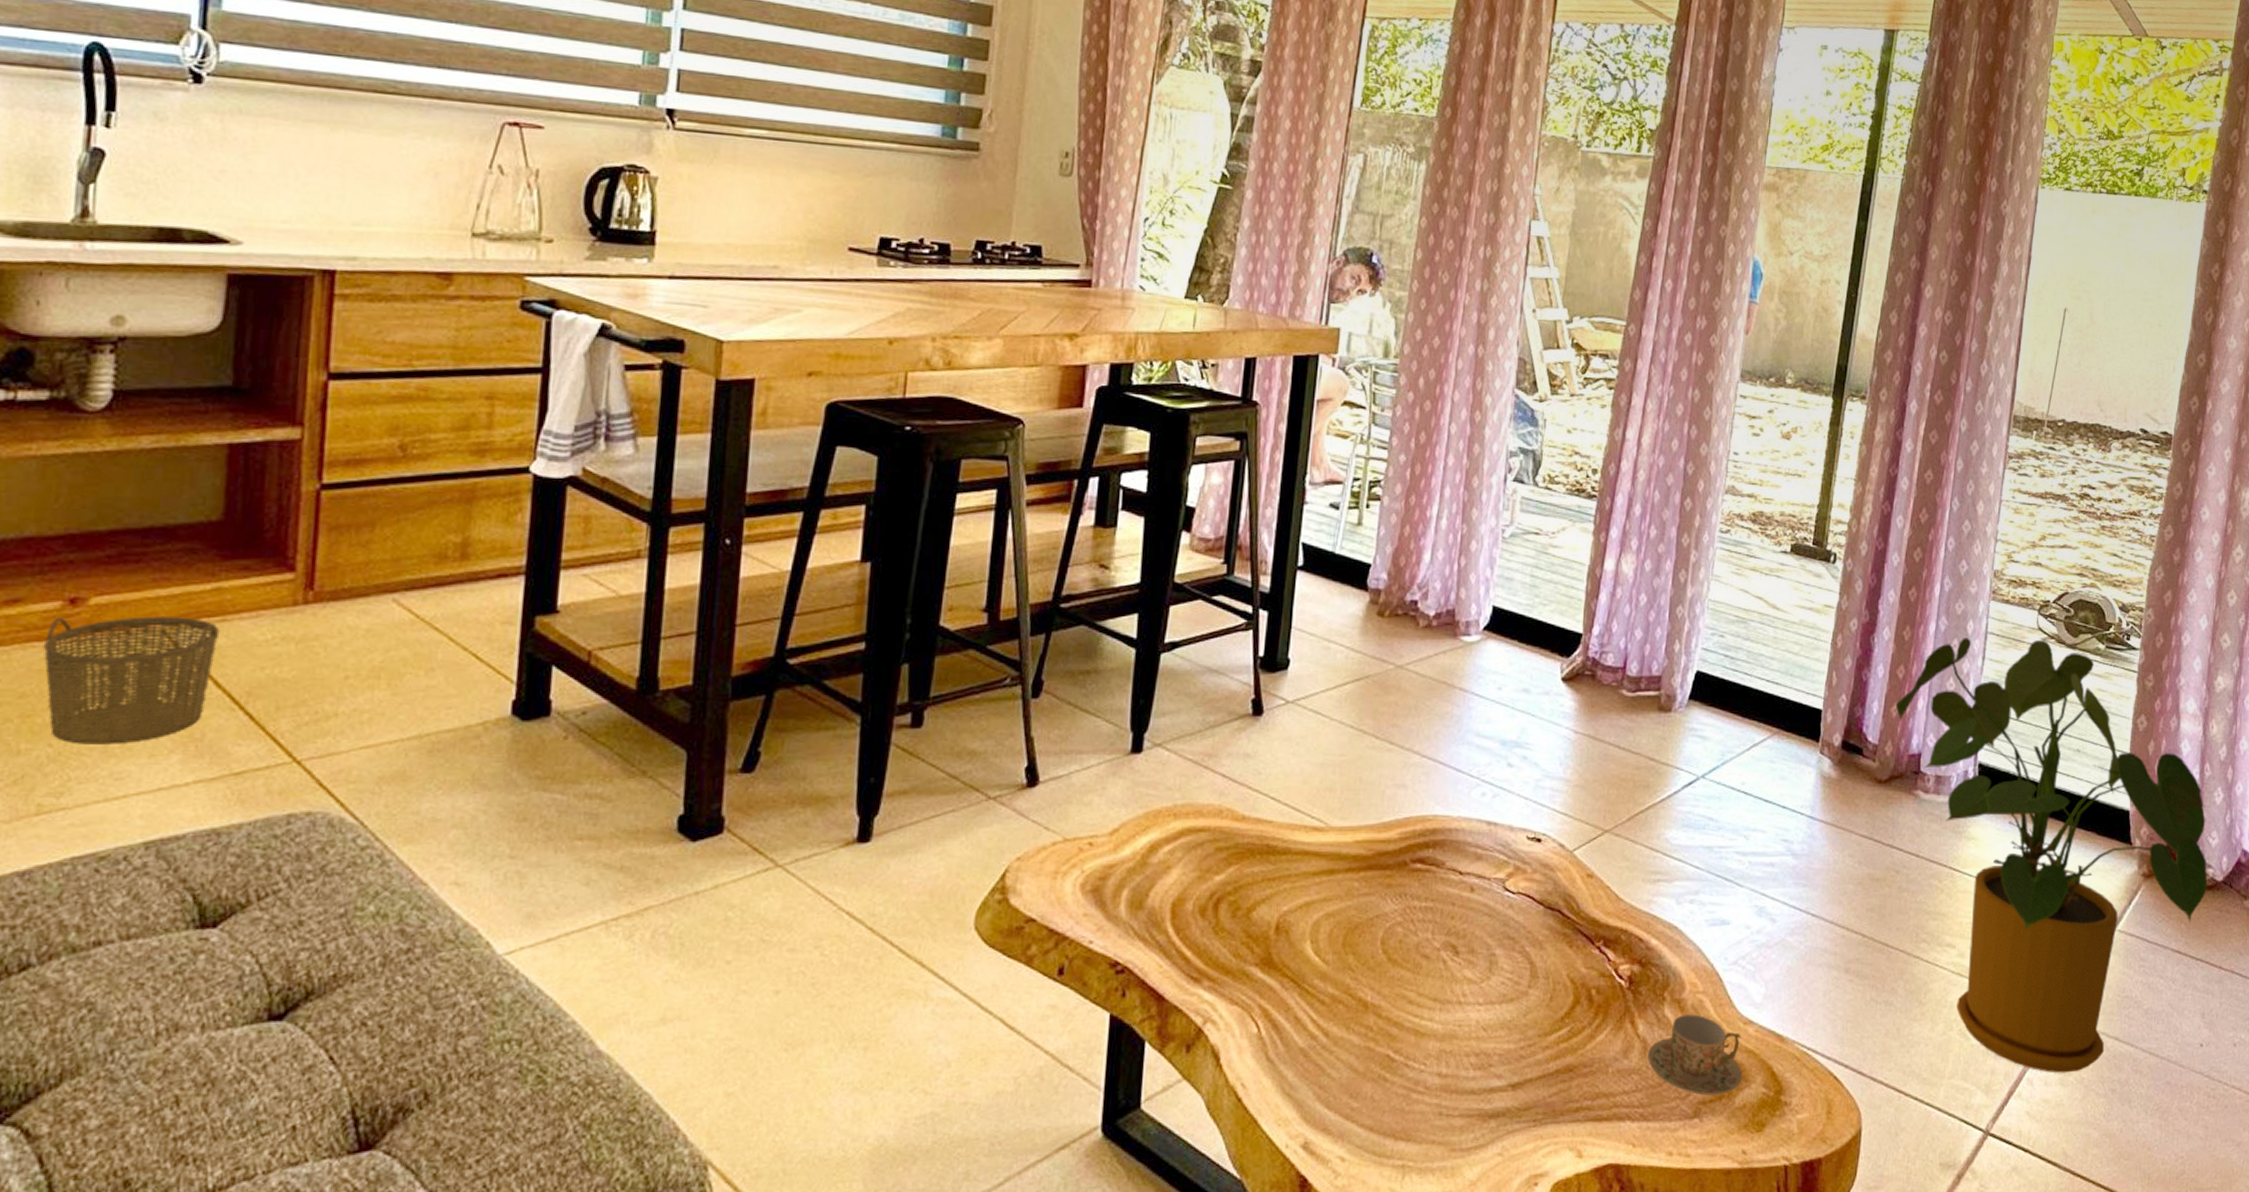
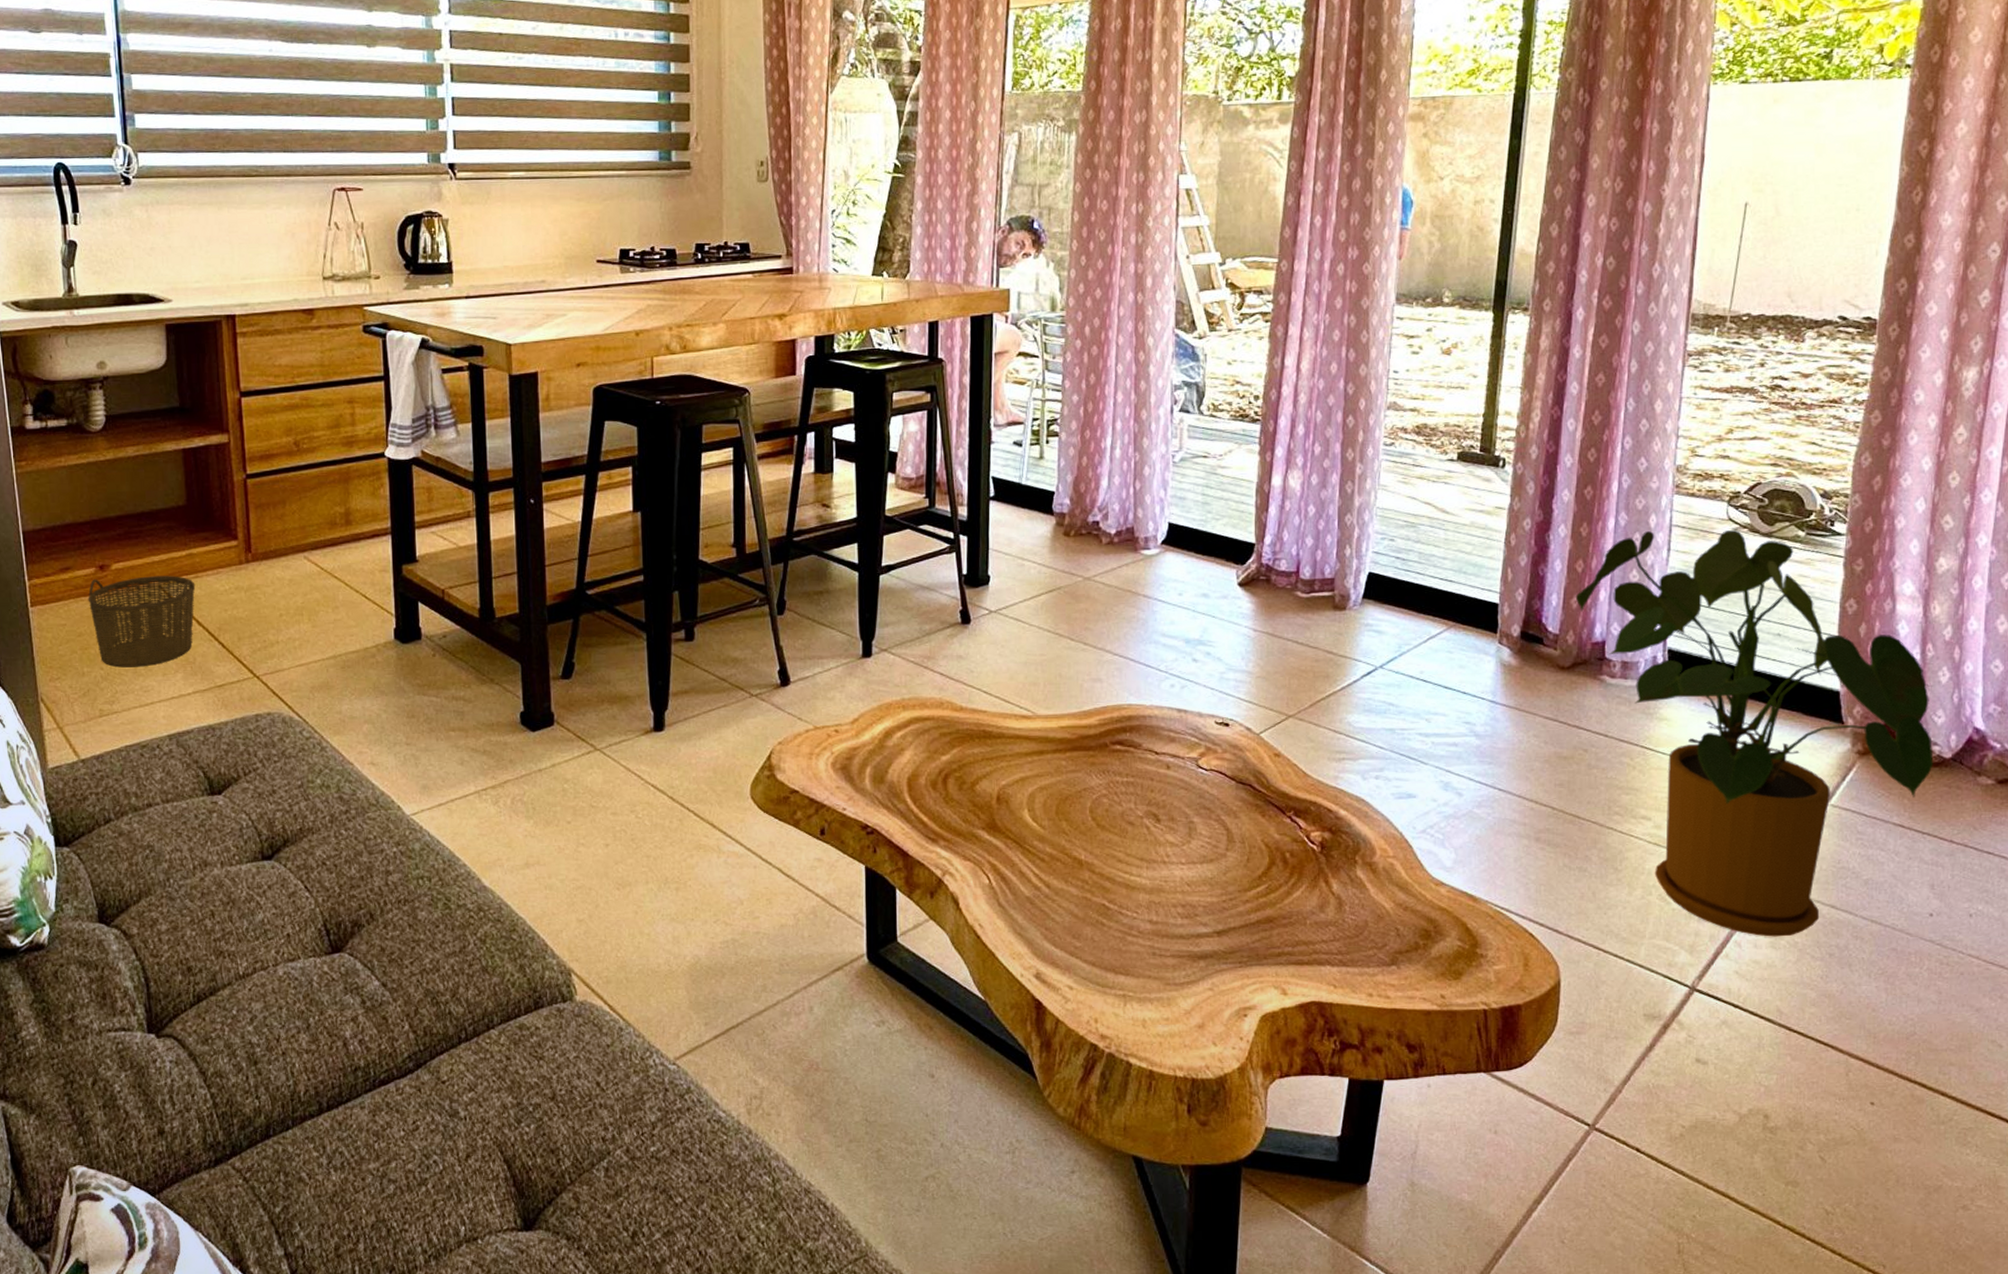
teacup: present [1648,1014,1743,1097] -> none [1343,876,1438,947]

